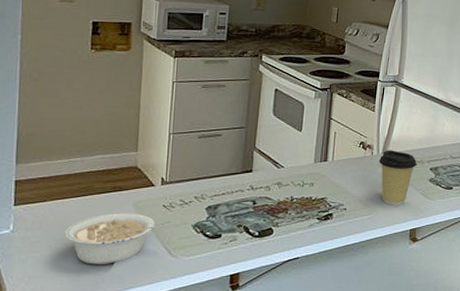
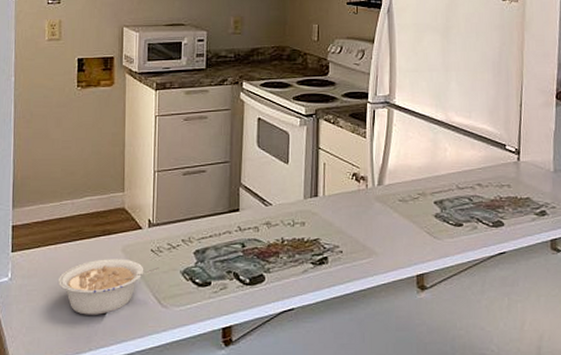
coffee cup: present [378,150,417,205] -> none [374,181,418,246]

